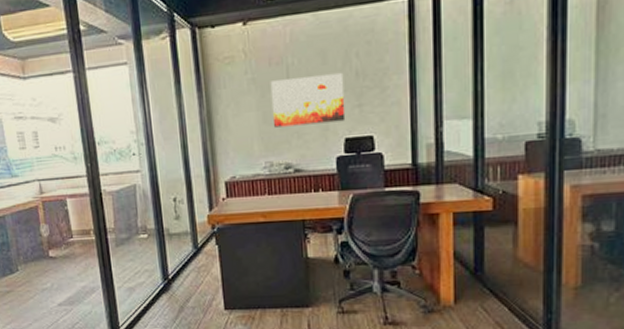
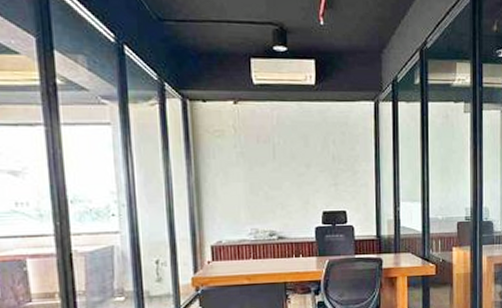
wall art: present [270,72,346,128] -> none [257,155,324,198]

